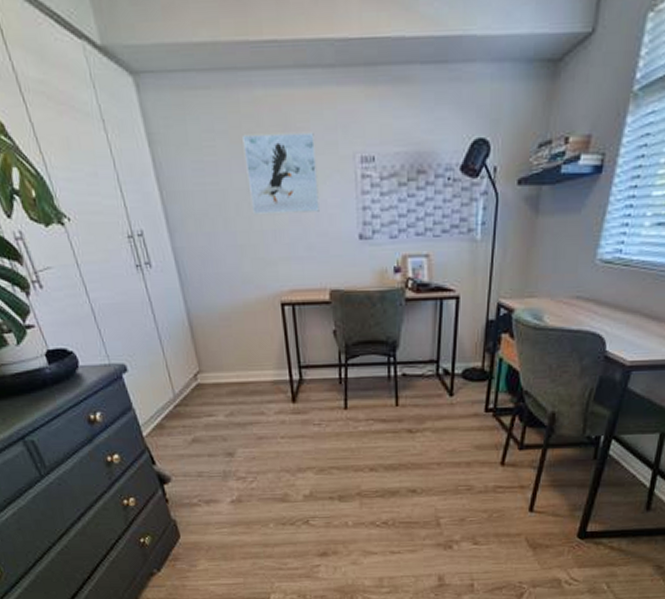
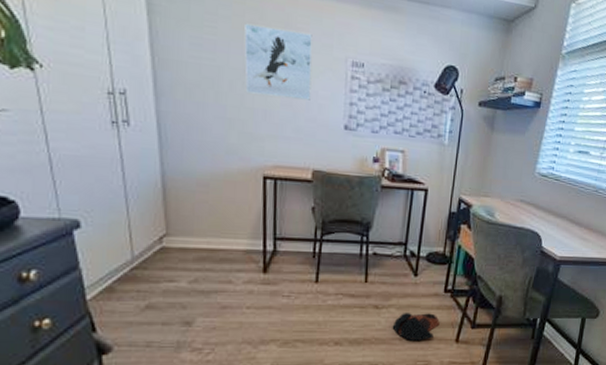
bag: none [429,435,481,466] -> present [392,313,440,342]

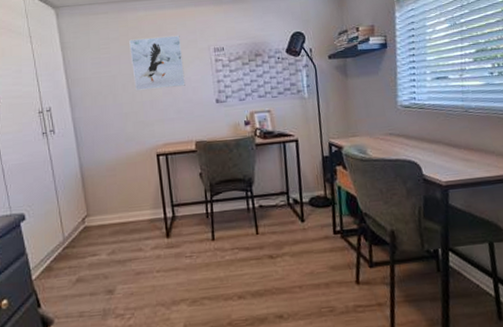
bag: present [392,313,440,342] -> none [289,256,336,288]

